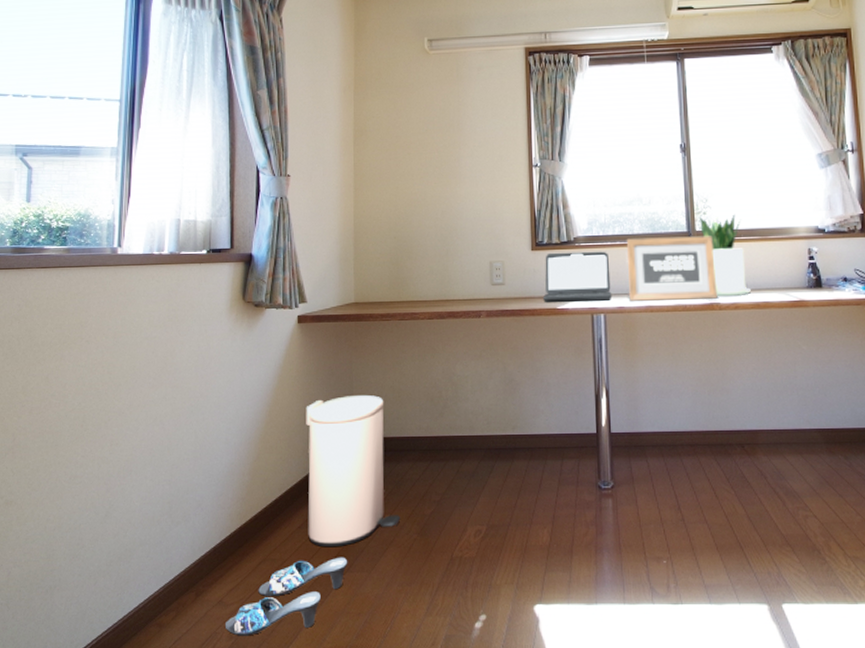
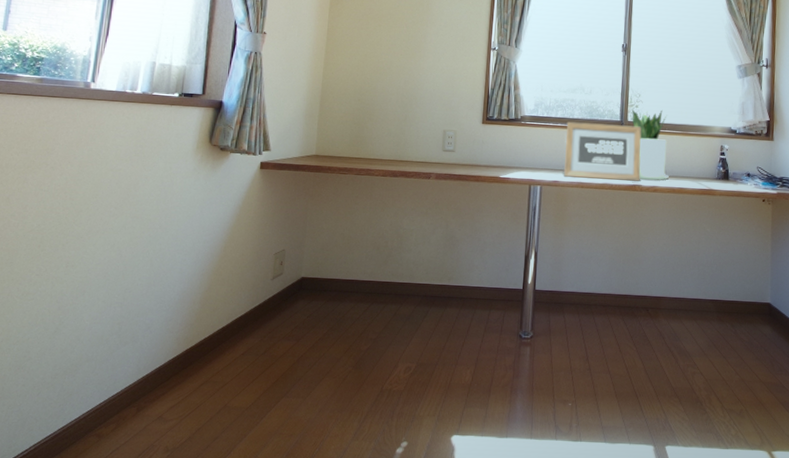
slippers: present [226,557,348,636] -> none [163,383,286,450]
pedal bin: present [306,395,401,548] -> none [250,239,339,374]
laptop: present [542,251,612,302] -> none [487,128,550,174]

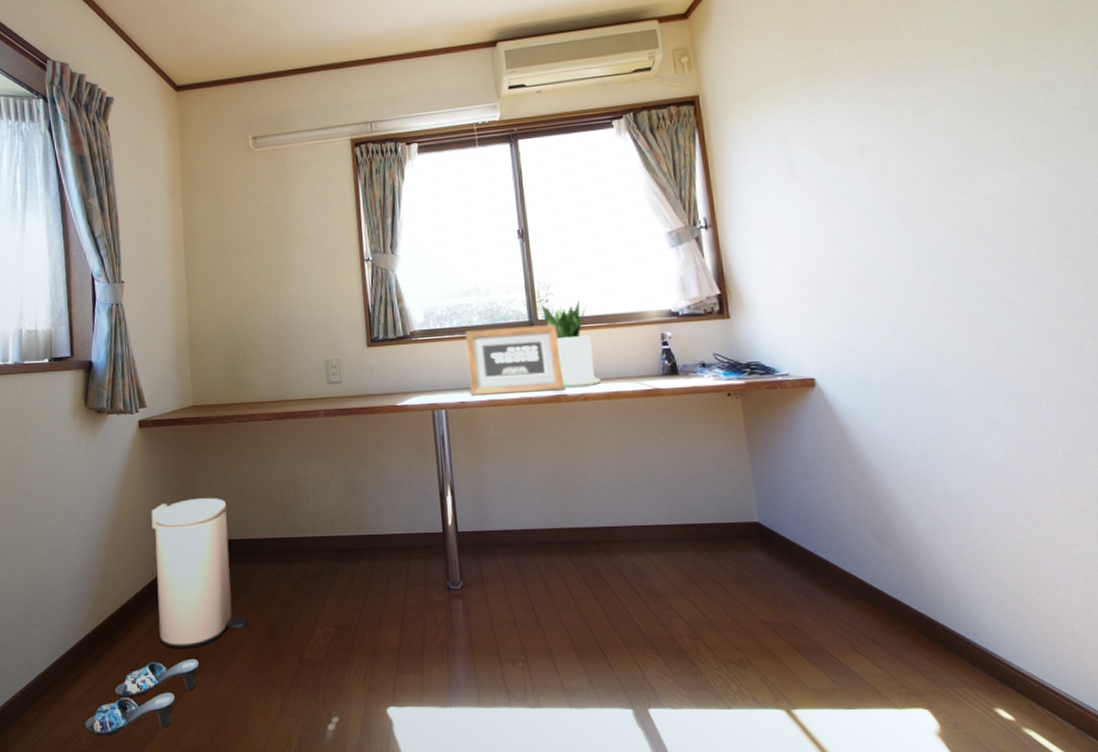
slippers: none [163,383,286,450] -> present [85,658,200,735]
pedal bin: none [250,239,339,374] -> present [151,498,249,649]

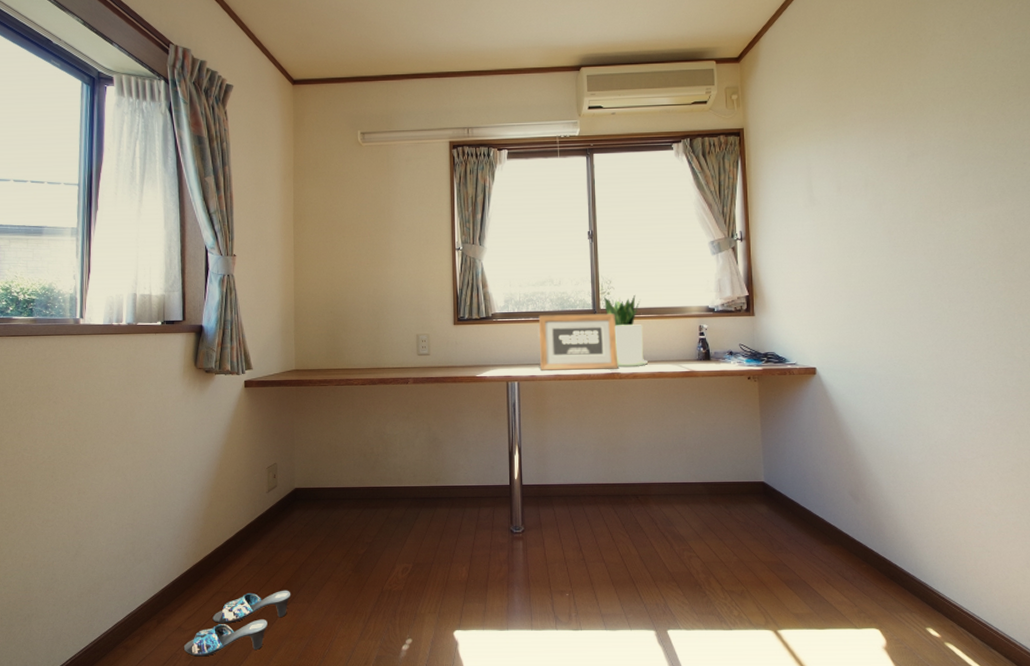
pedal bin: present [151,498,249,649] -> none [252,451,338,582]

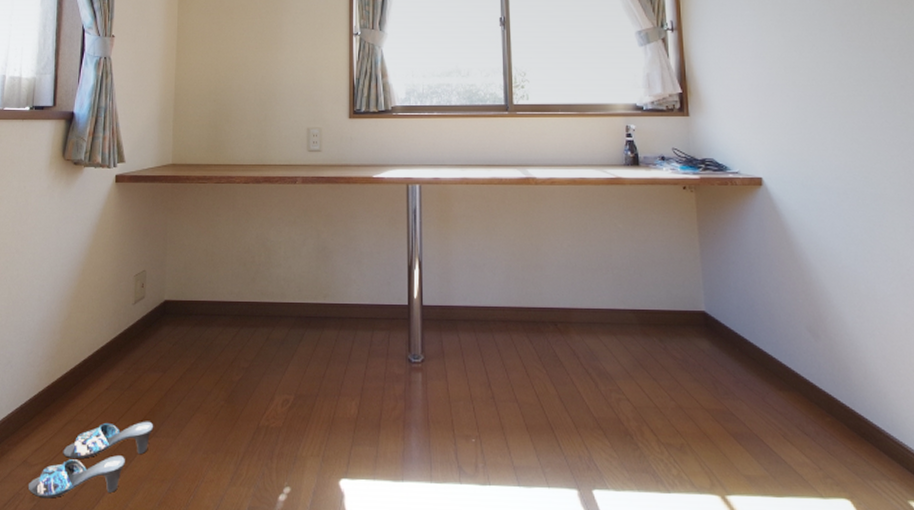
picture frame: present [538,313,618,370] -> none [443,109,534,174]
planter: present [603,294,649,367] -> none [516,89,568,171]

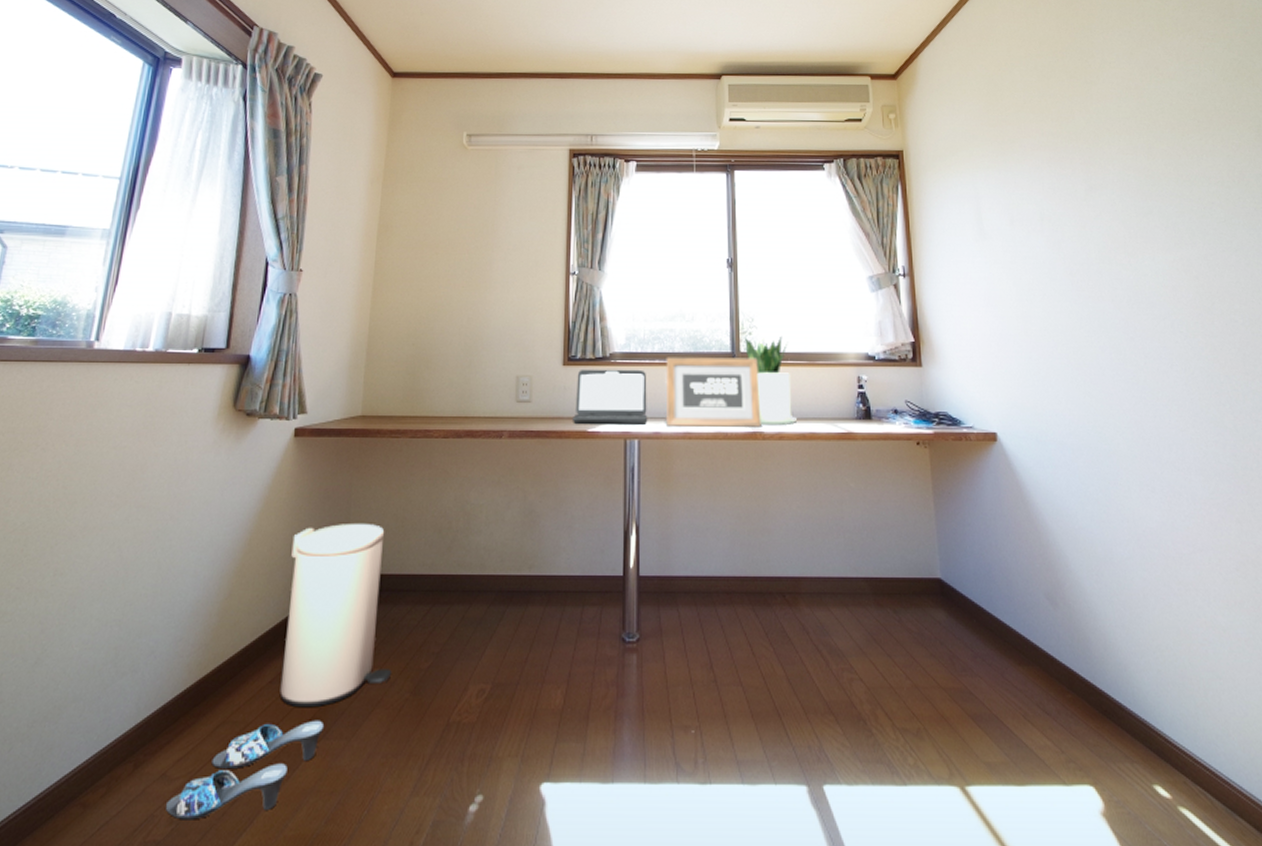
pedal bin: none [115,257,209,411] -> present [280,524,392,708]
laptop: none [358,121,428,171] -> present [571,369,648,424]
picture frame: none [443,109,534,174] -> present [665,357,761,429]
planter: none [516,89,568,171] -> present [744,336,798,425]

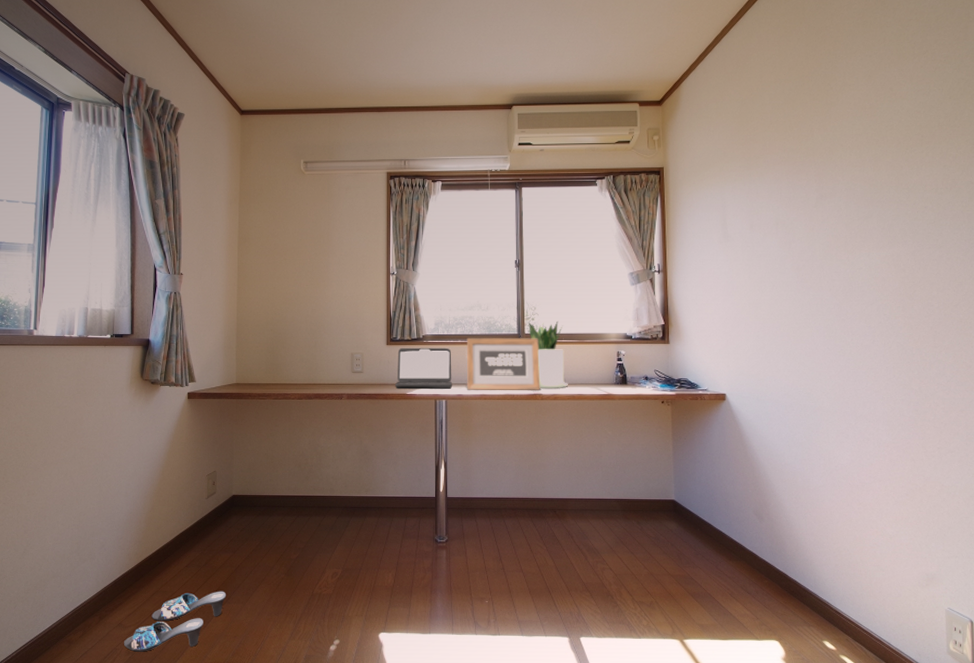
pedal bin: present [280,524,392,708] -> none [193,460,271,583]

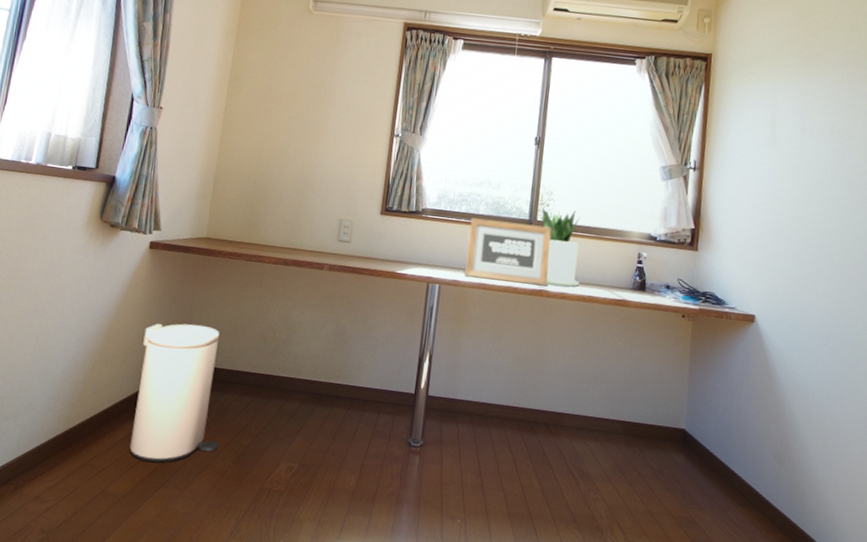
slippers: present [124,591,227,652] -> none [39,470,164,534]
pedal bin: none [193,460,271,583] -> present [129,323,220,463]
laptop: present [394,347,453,389] -> none [383,220,452,273]

